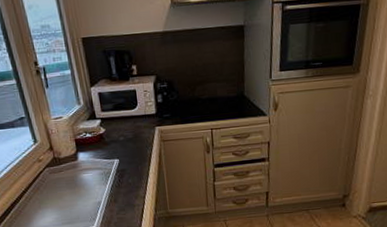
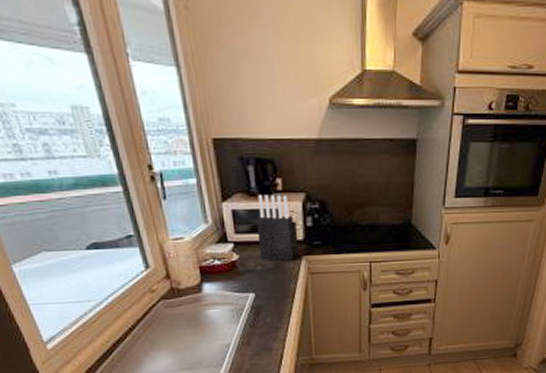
knife block: none [118,78,153,132] -> present [256,195,299,261]

